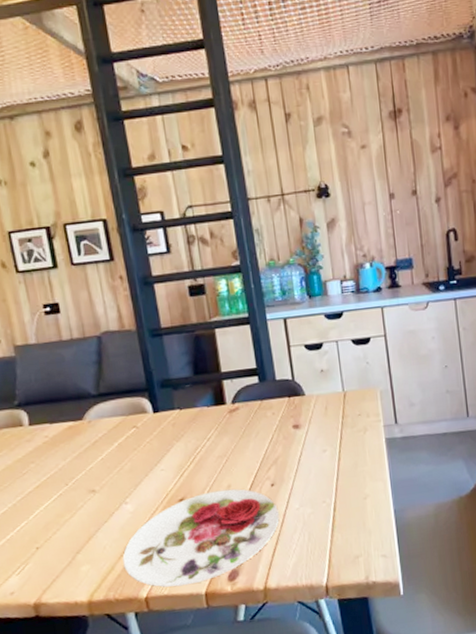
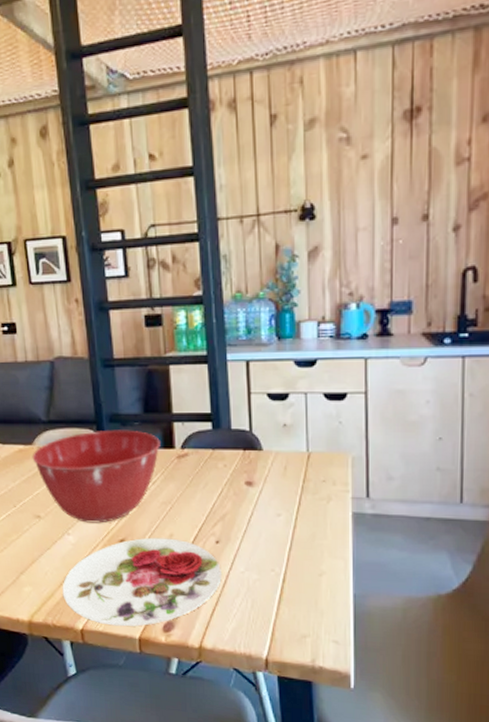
mixing bowl: none [83,392,212,489] -> present [32,429,160,523]

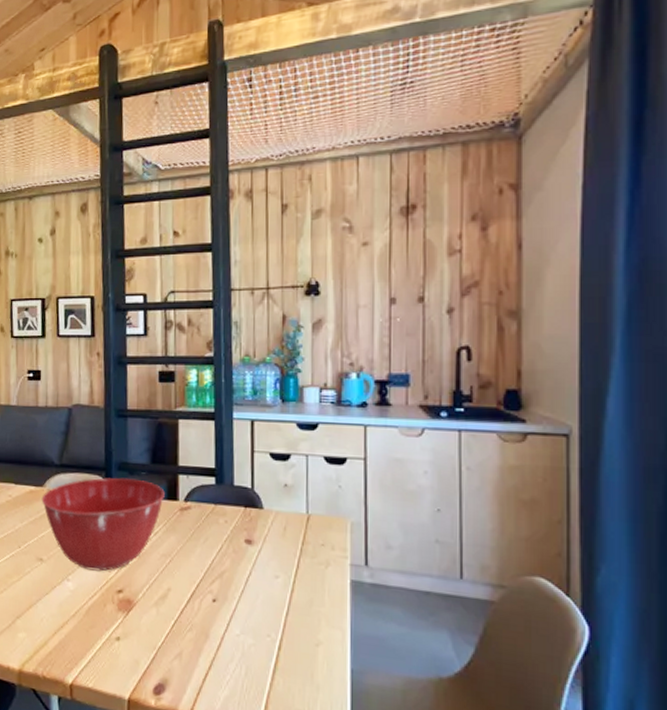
plate: present [62,537,222,627] -> none [56,590,217,686]

